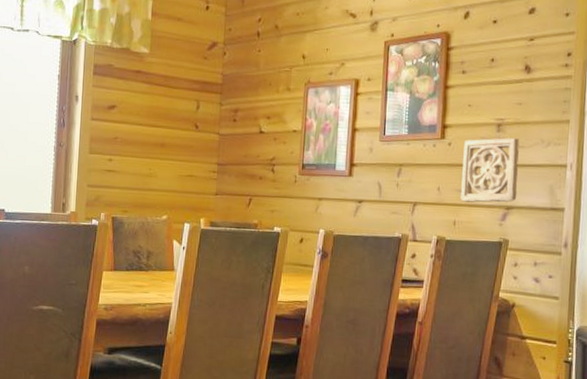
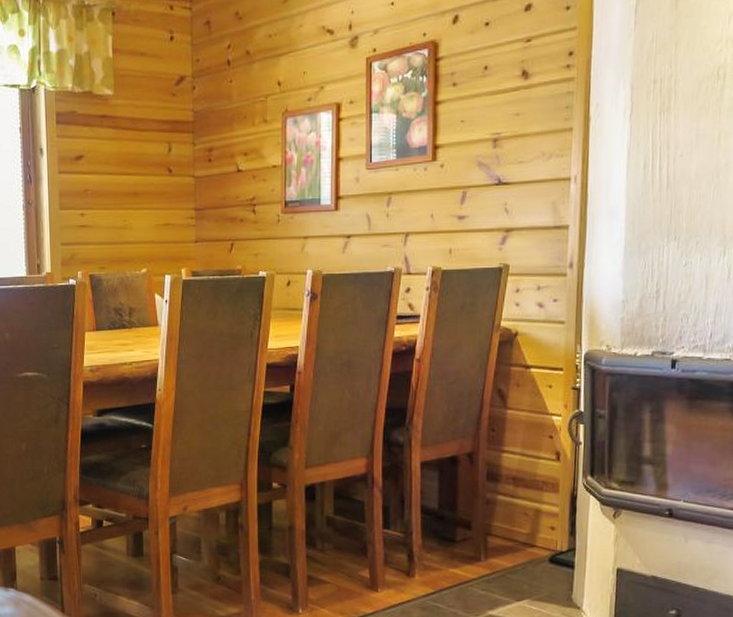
wall ornament: present [461,137,520,203] -> none [456,152,518,228]

